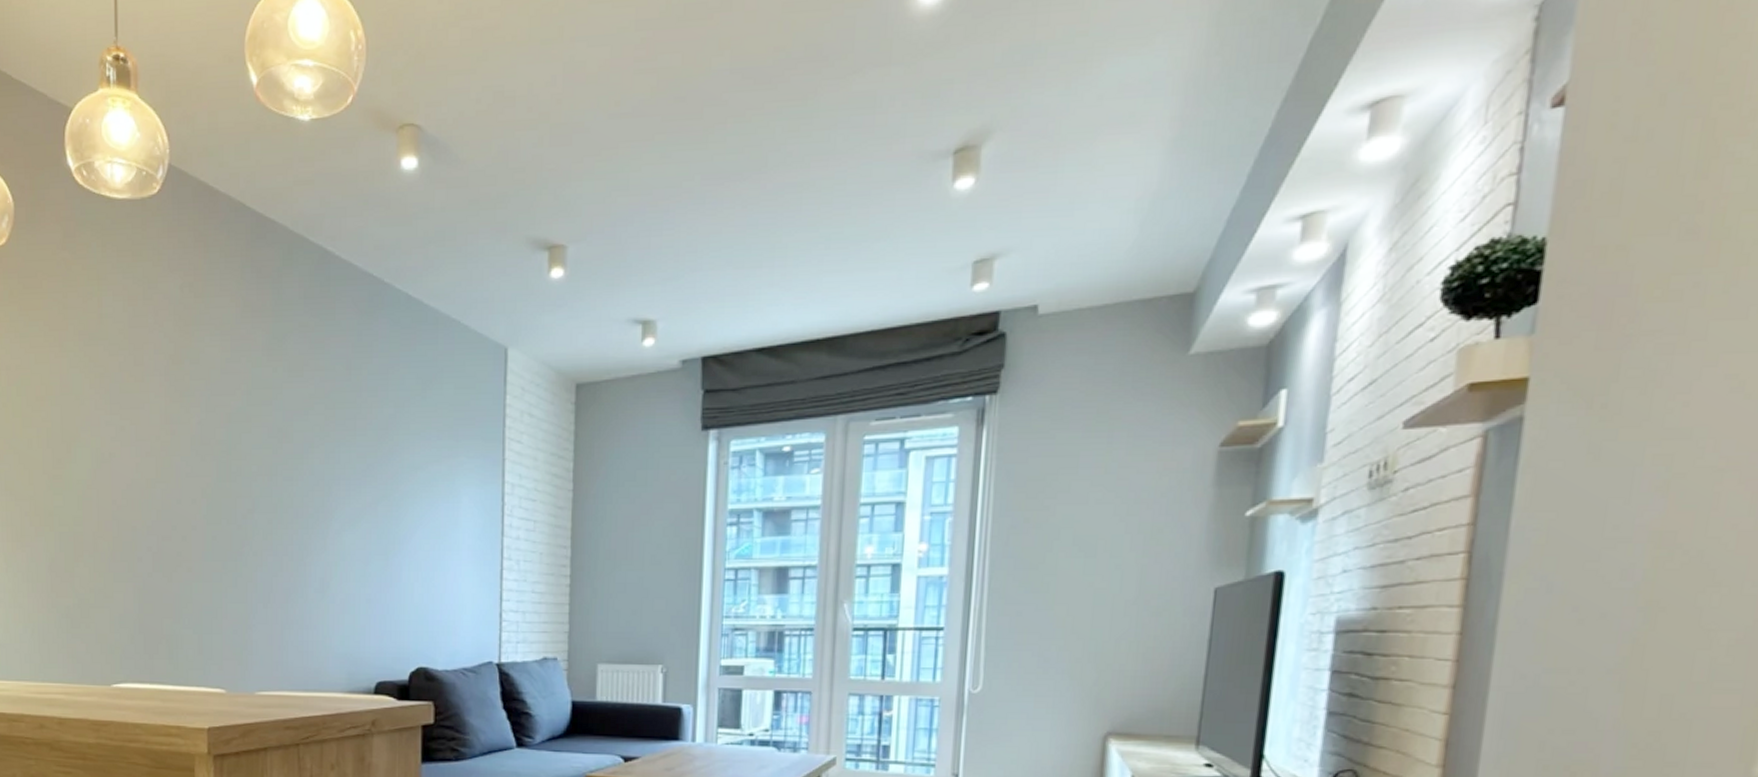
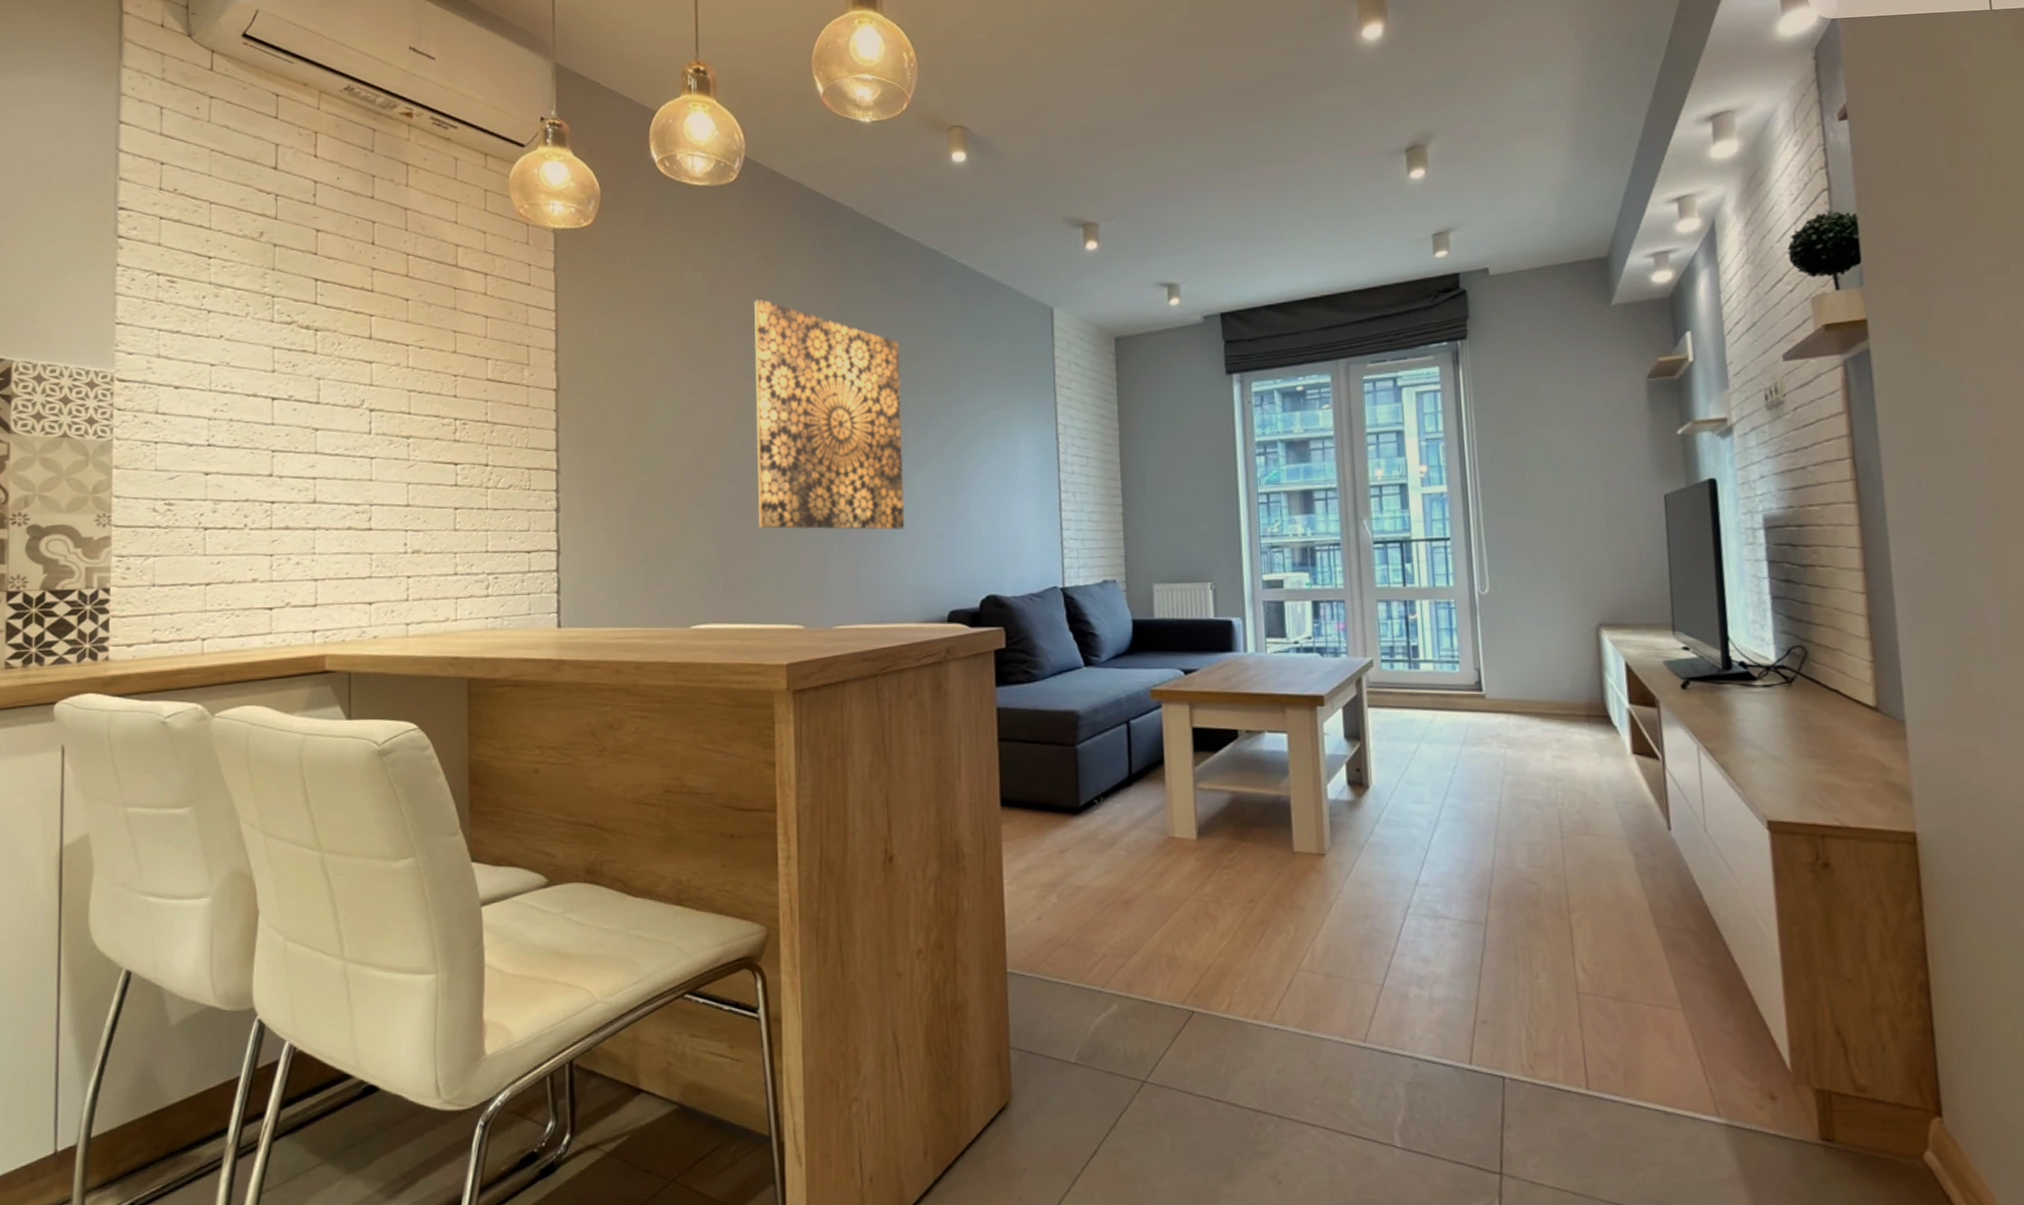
wall art: none [177,333,333,593] -> present [753,299,904,530]

